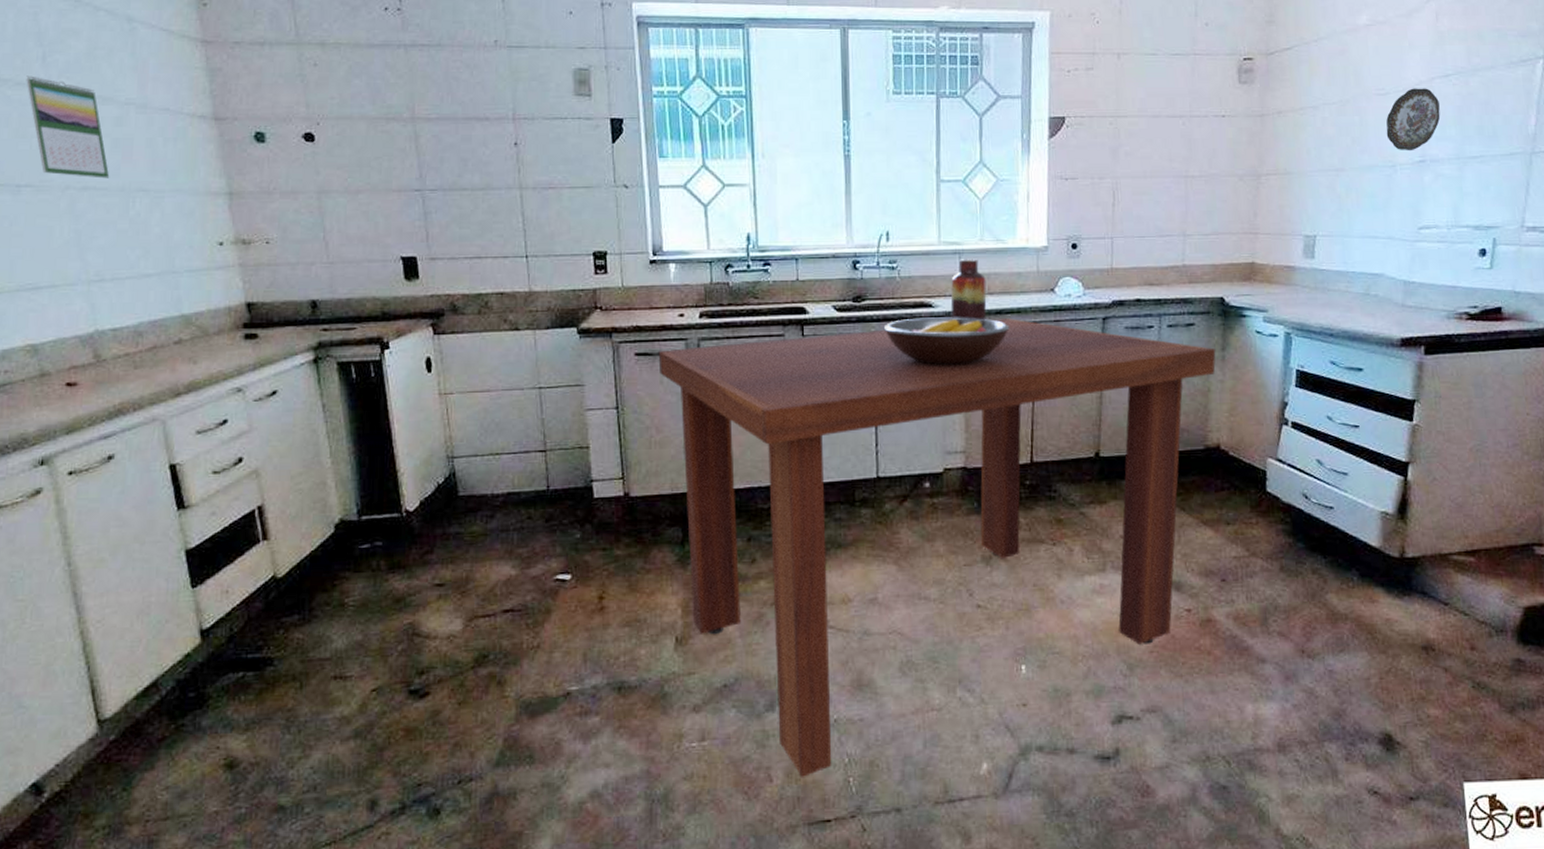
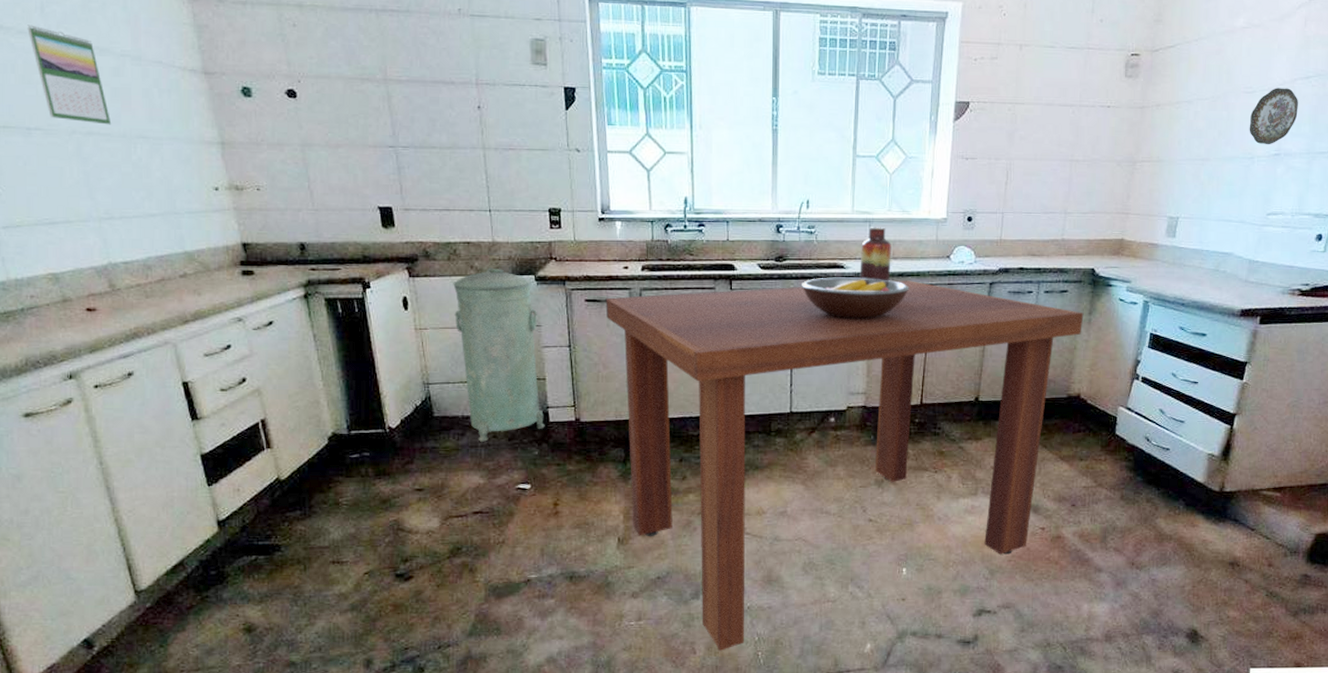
trash can: none [483,320,589,524] -> present [453,267,545,442]

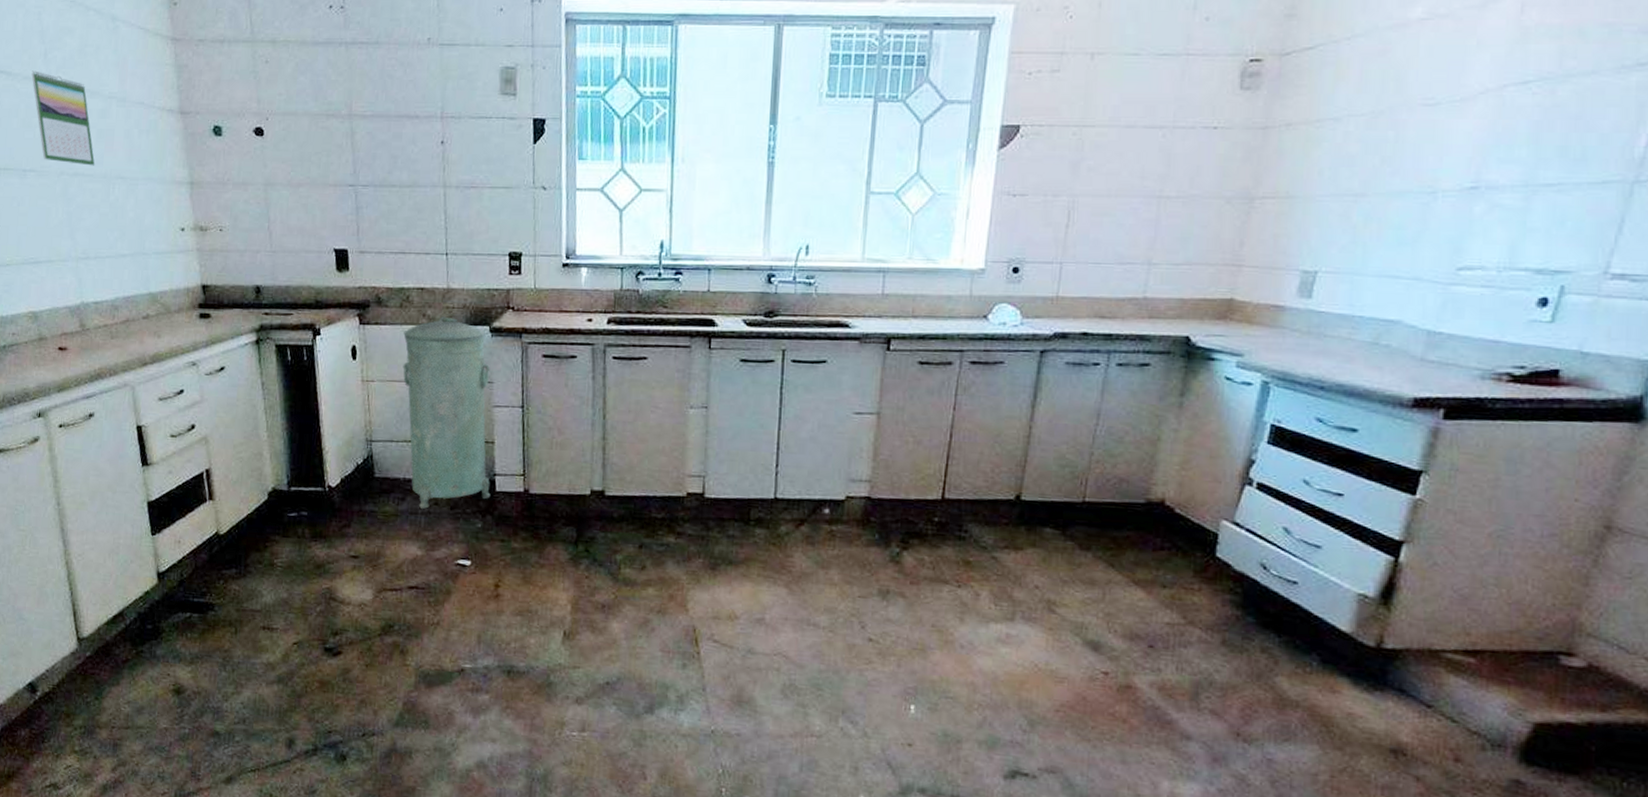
dining table: present [605,280,1084,651] -> none [564,344,1173,780]
fruit bowl: present [801,277,909,319] -> none [794,337,932,390]
vase: present [859,227,891,281] -> none [868,278,911,345]
decorative plate: present [1249,88,1298,145] -> none [1429,97,1509,175]

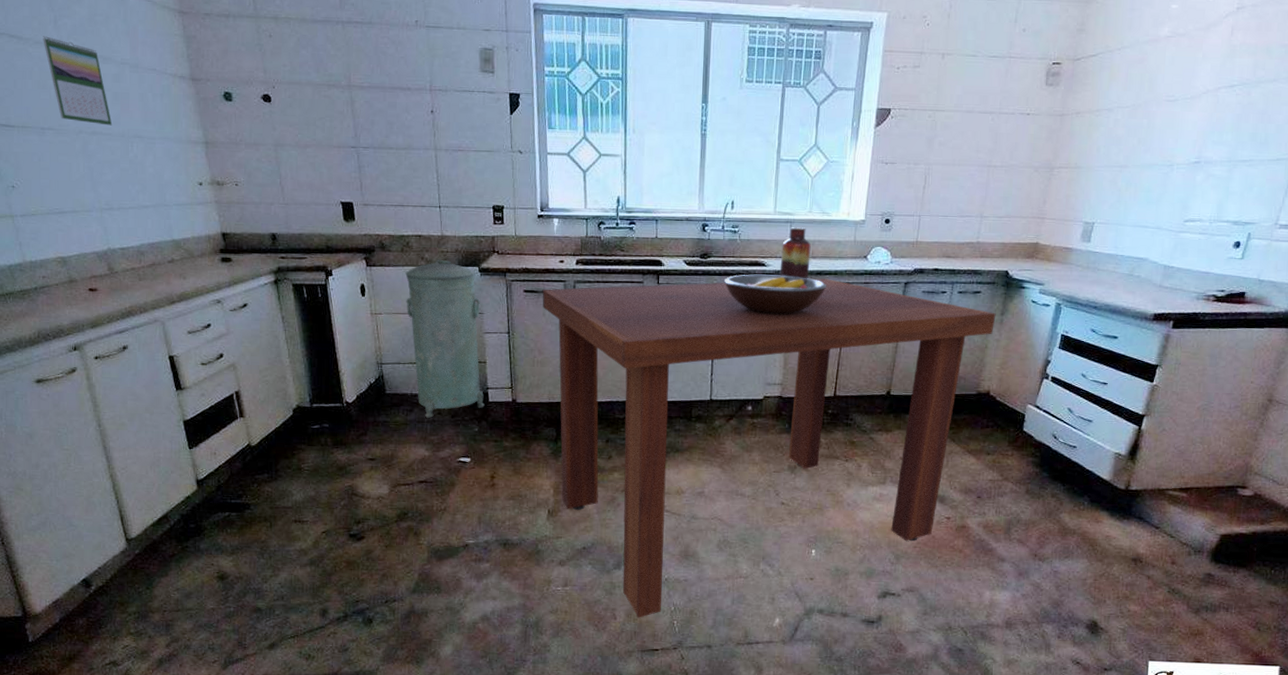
dining table: none [564,344,1173,780] -> present [542,278,996,618]
fruit bowl: none [794,337,932,390] -> present [723,274,827,314]
vase: none [868,278,911,345] -> present [779,227,811,279]

